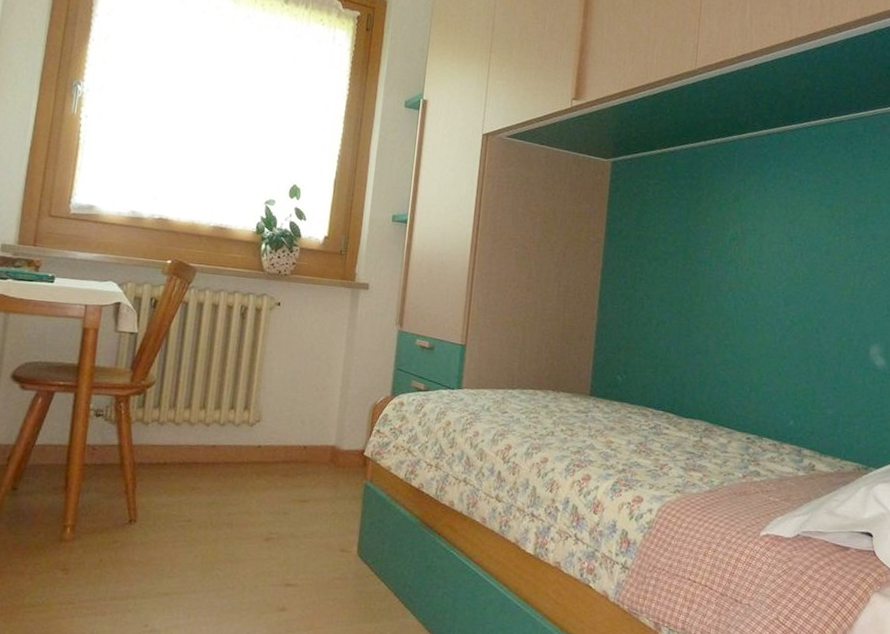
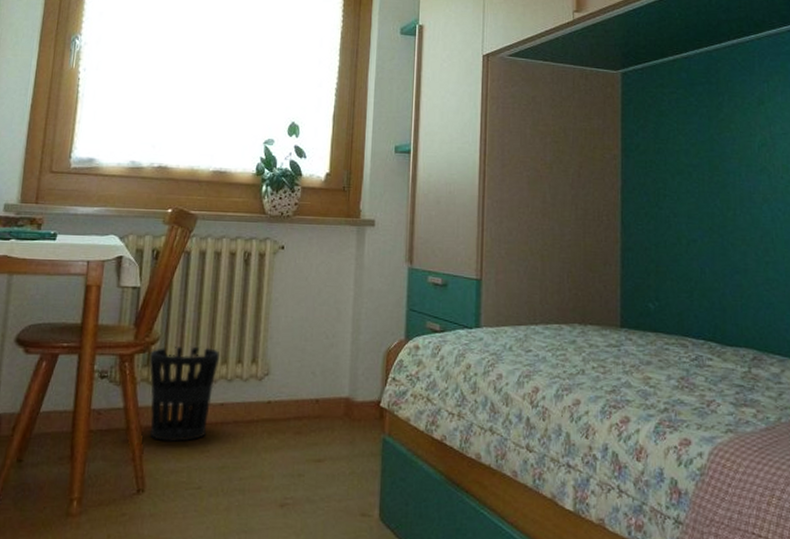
wastebasket: none [143,391,213,479] -> present [149,346,219,443]

